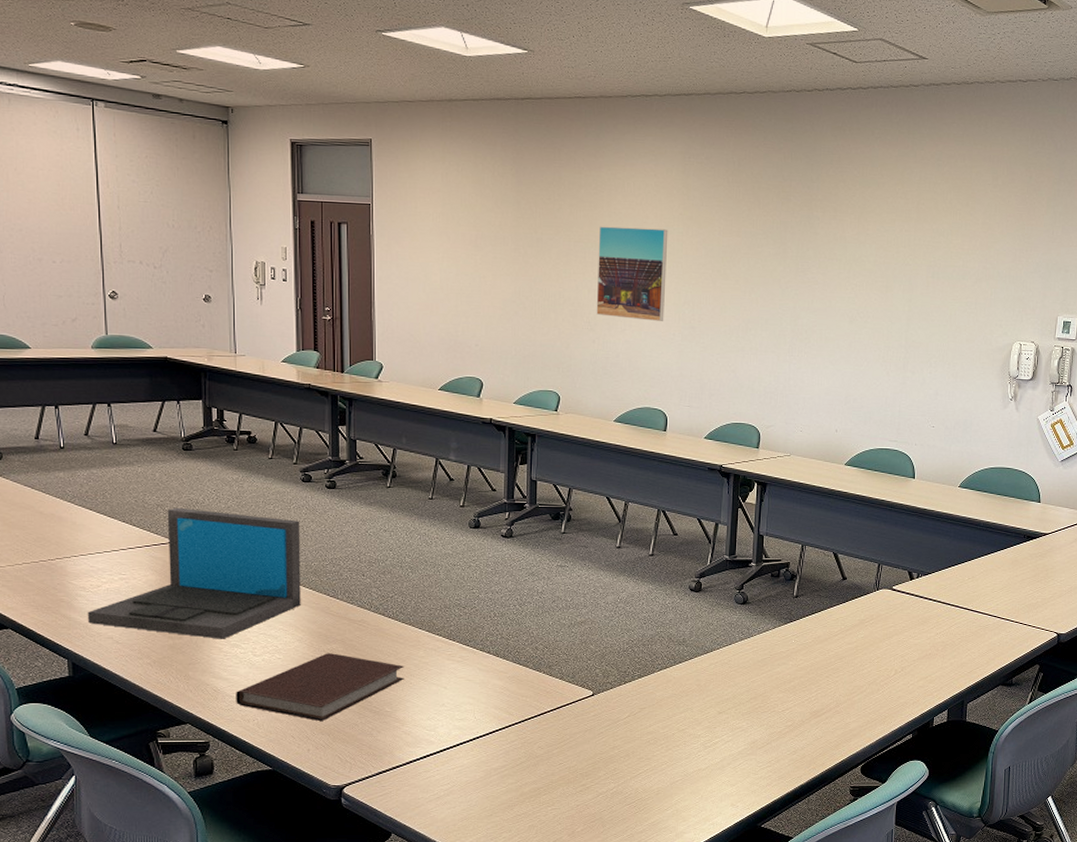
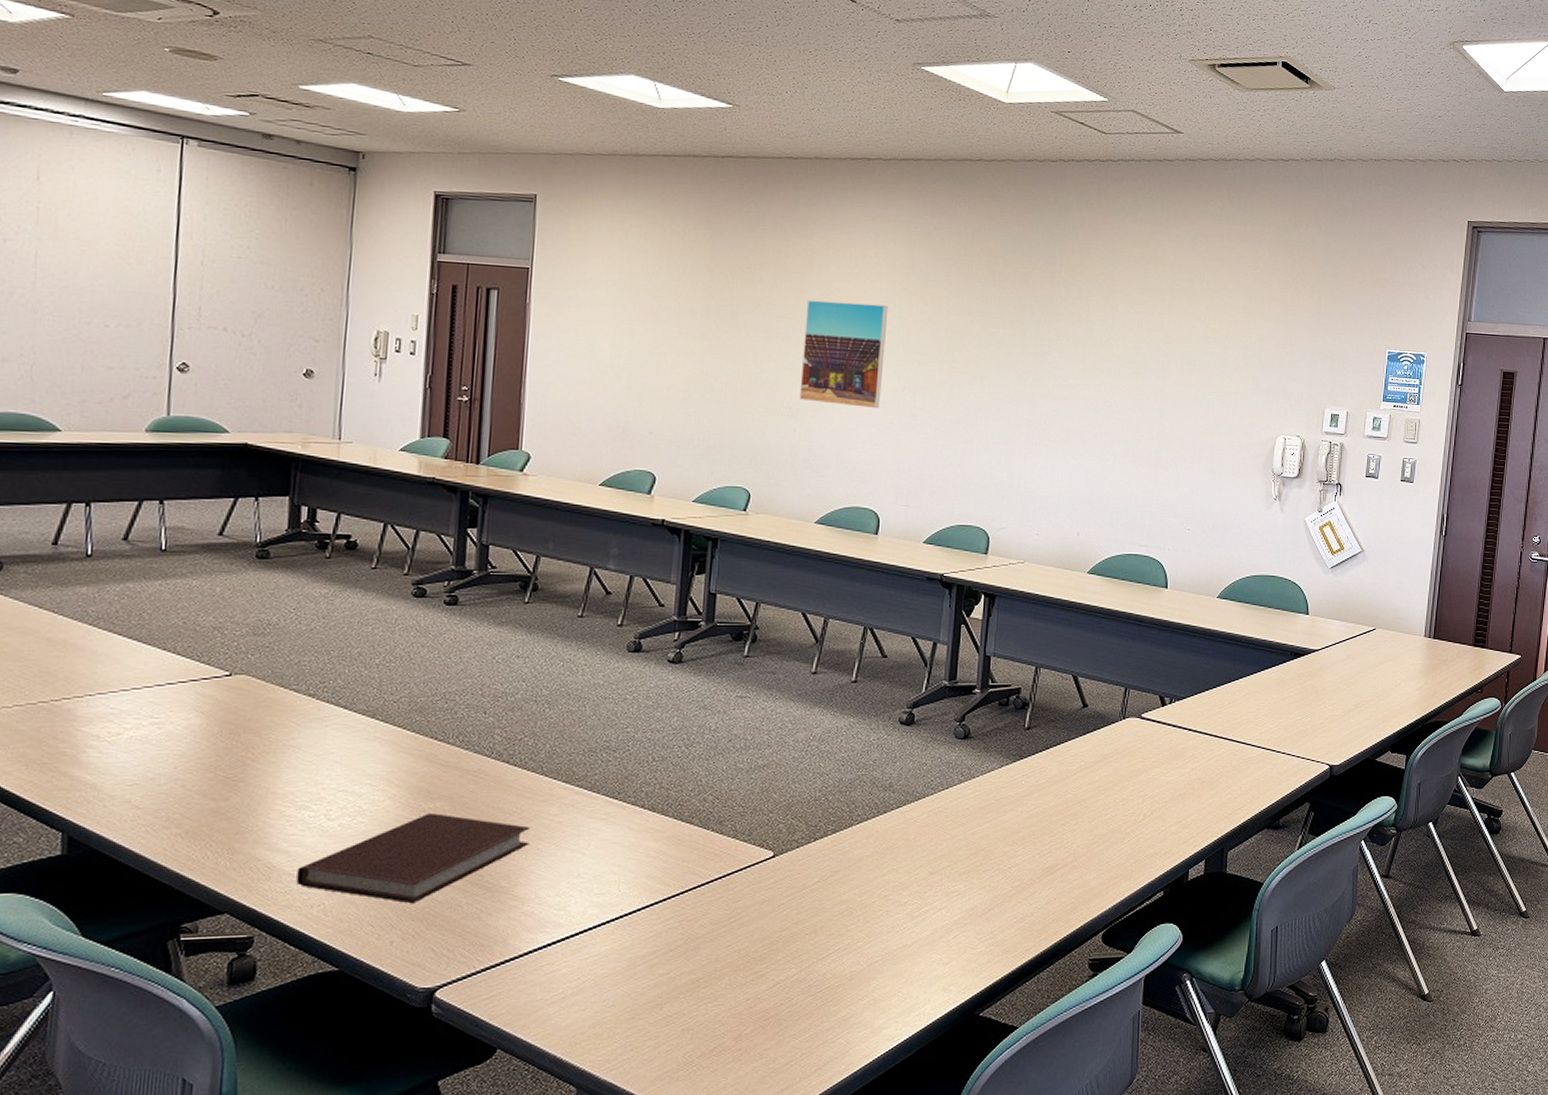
laptop: present [88,507,301,639] -> none [98,630,407,800]

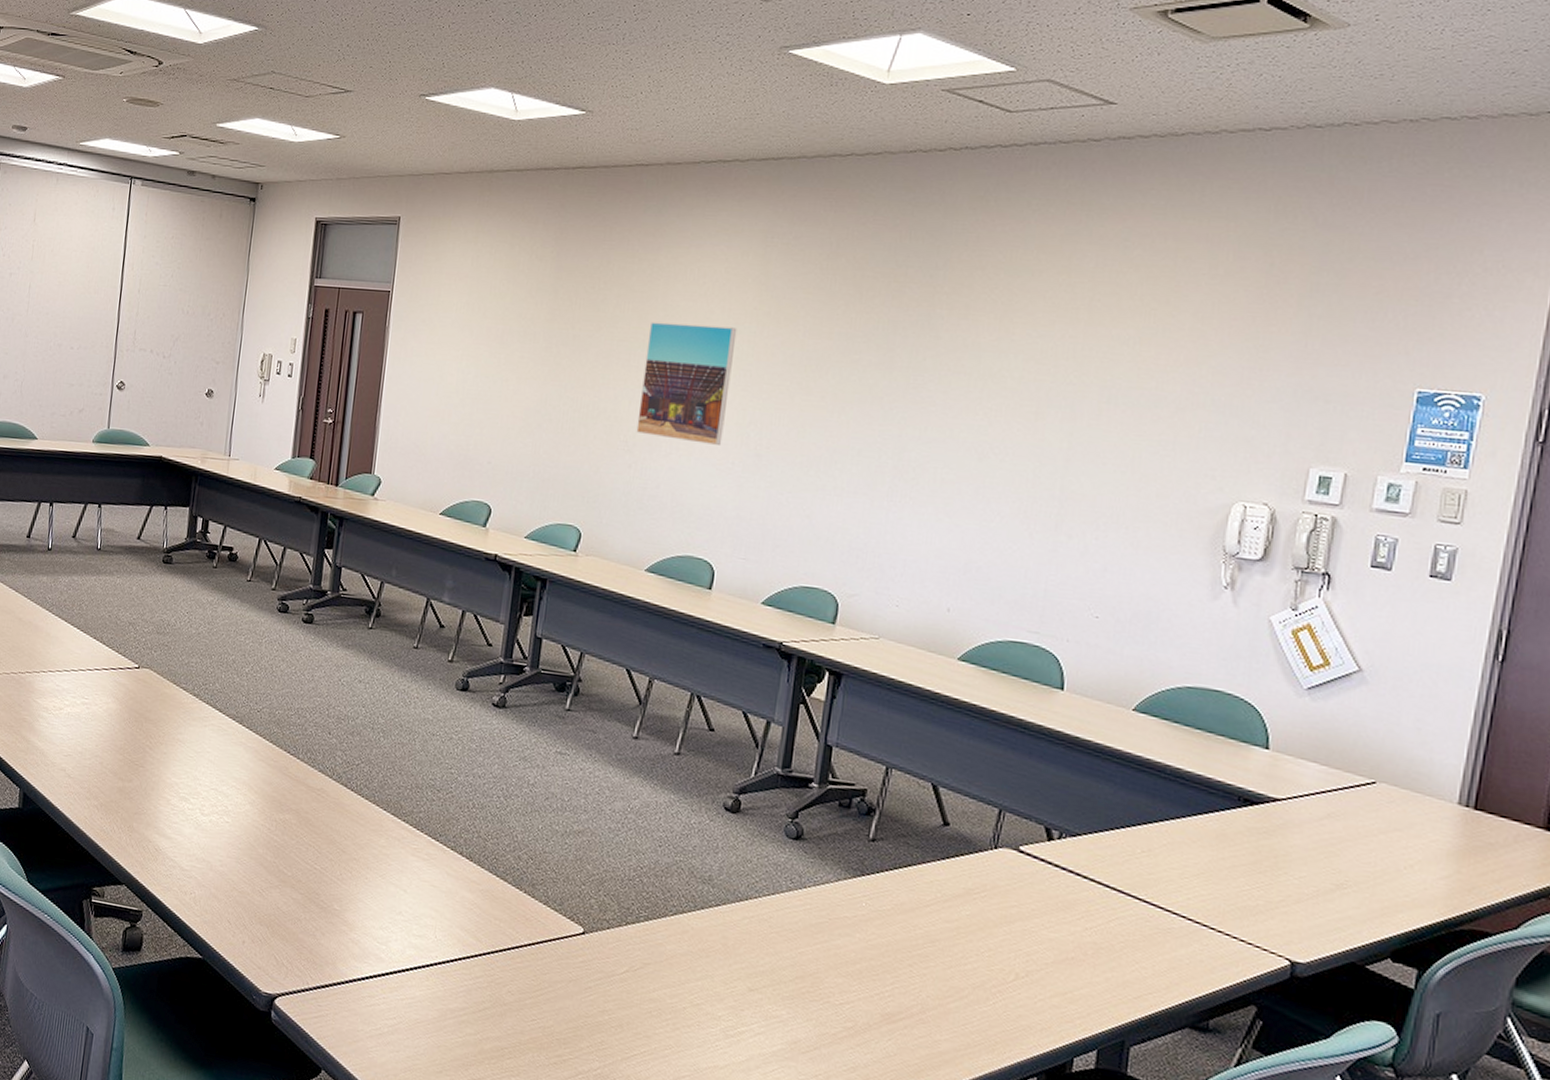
notebook: present [296,813,531,904] -> none [175,824,362,909]

